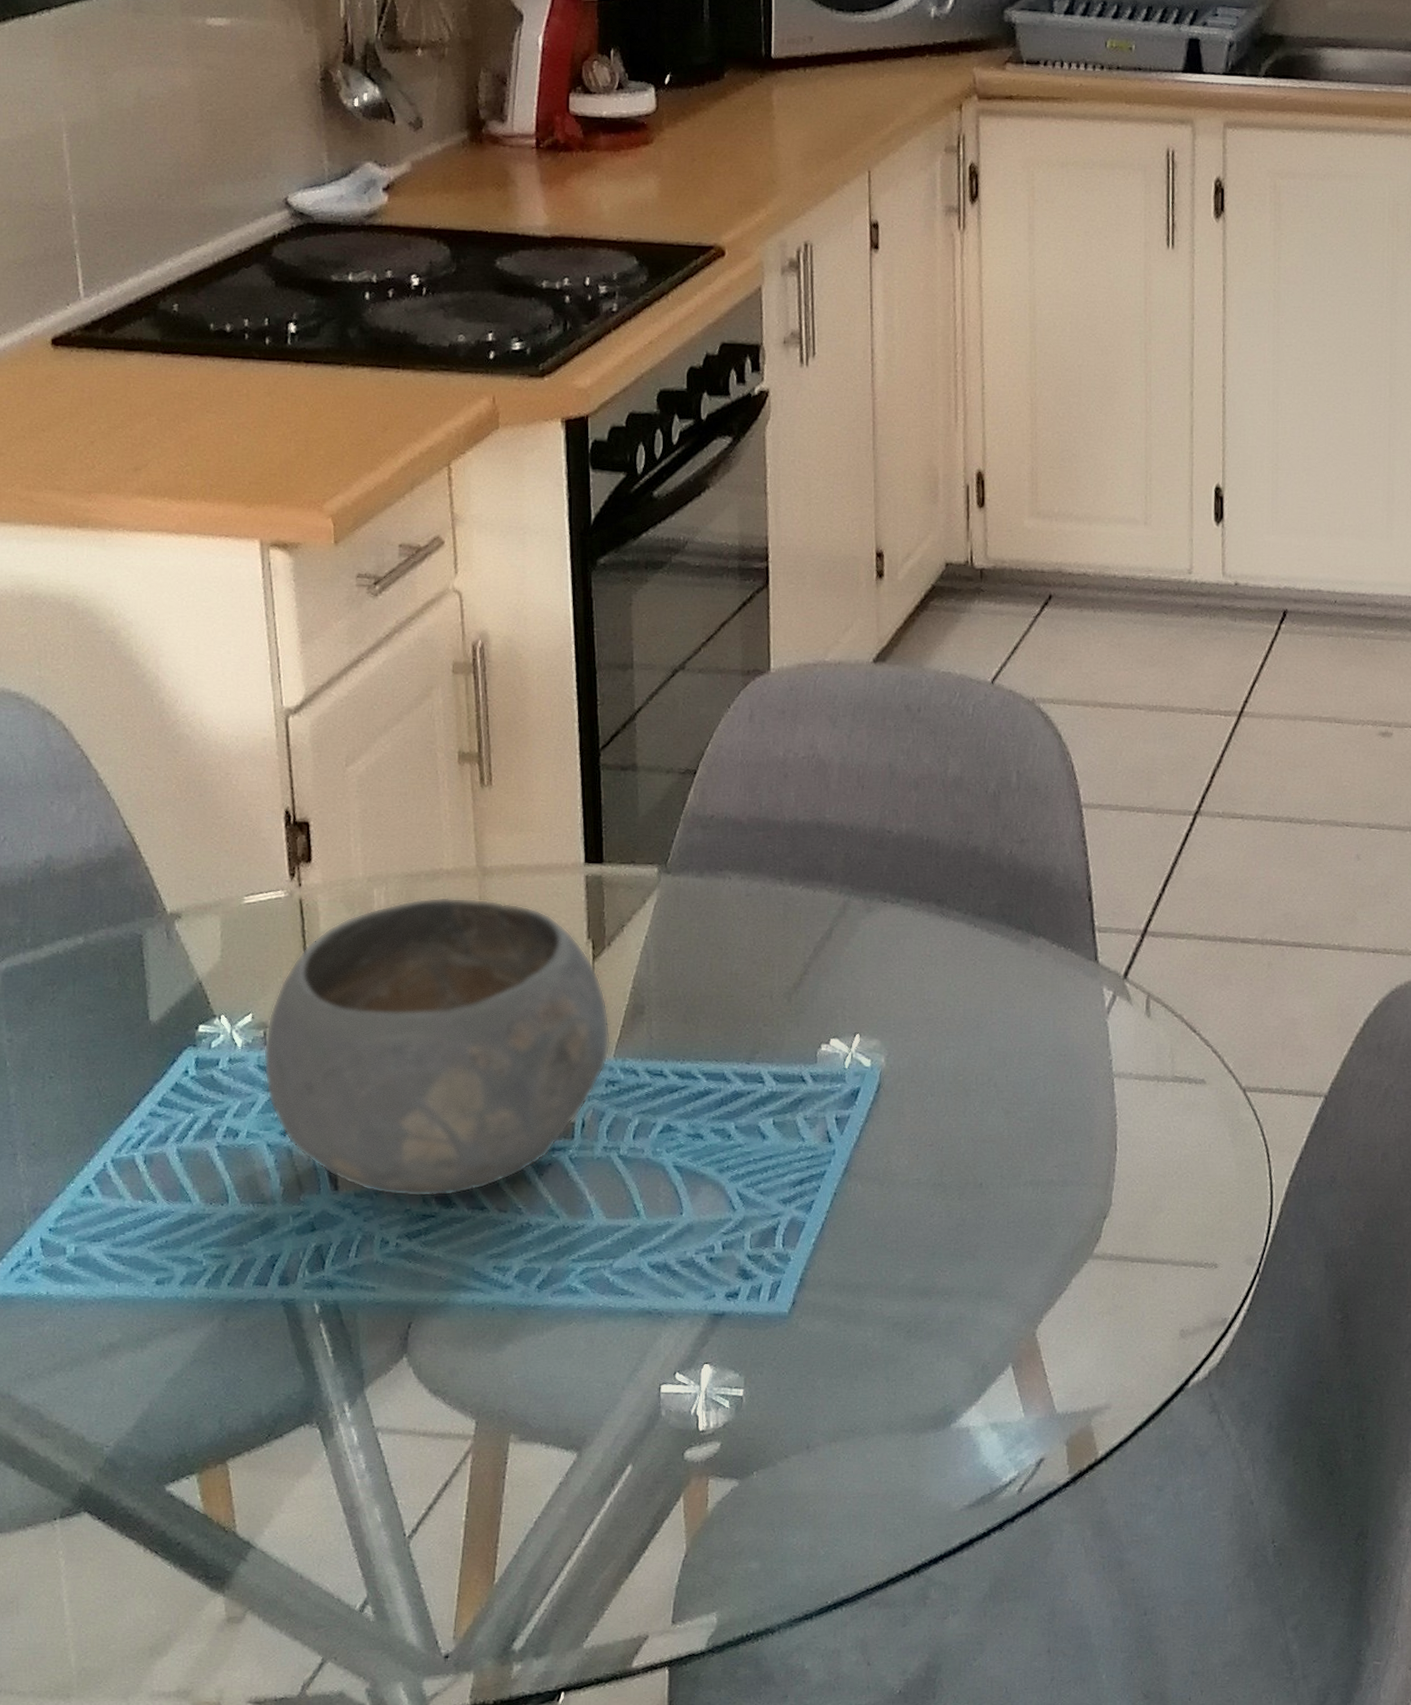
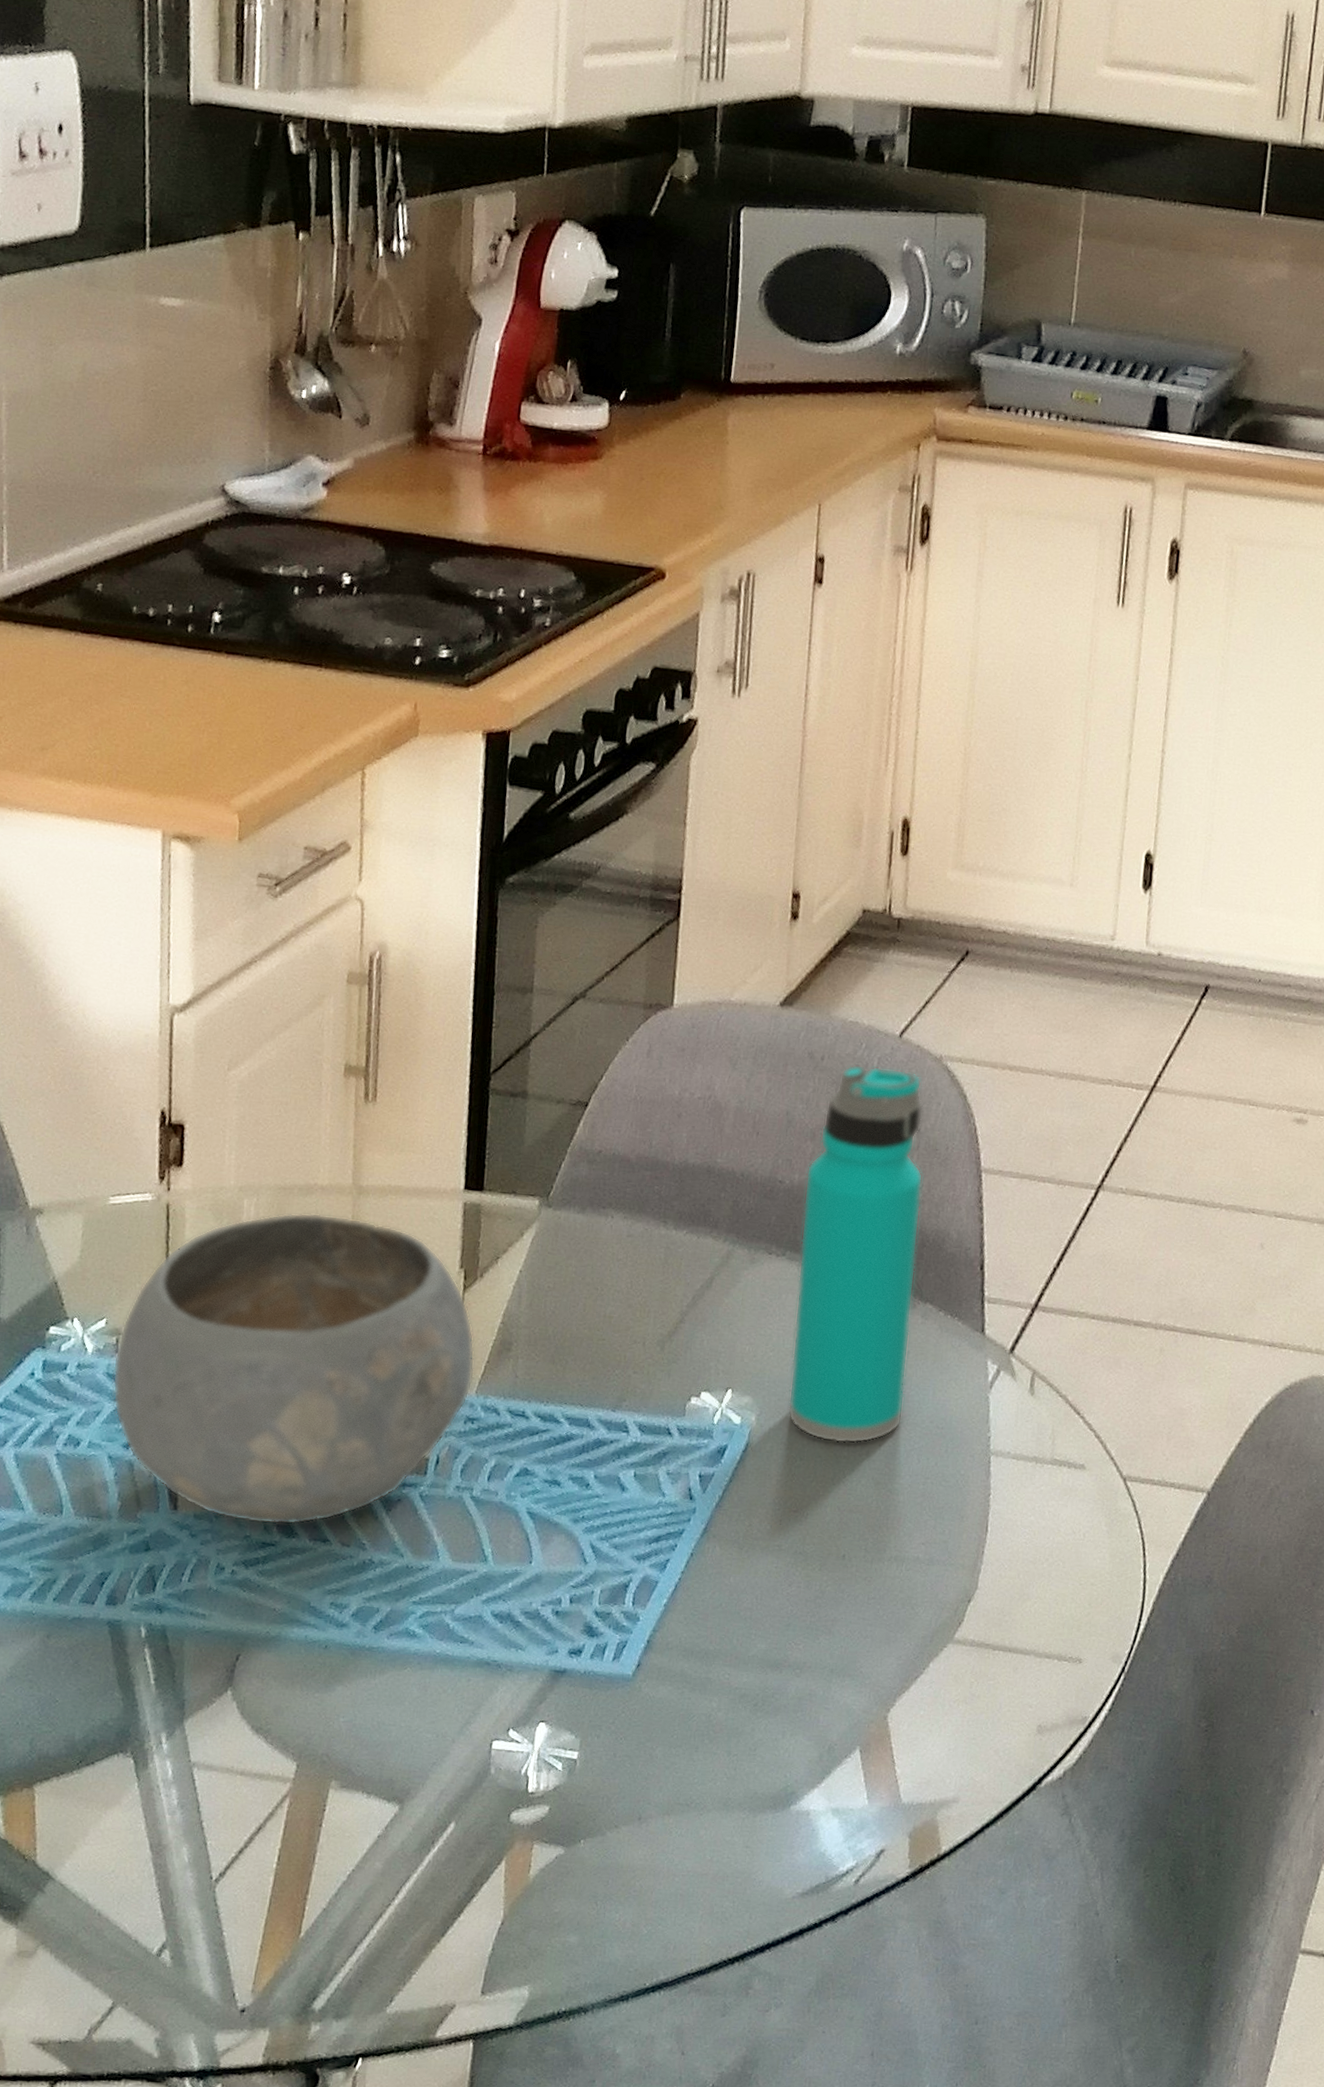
water bottle: none [913,713,1027,1078] -> present [788,1064,923,1444]

